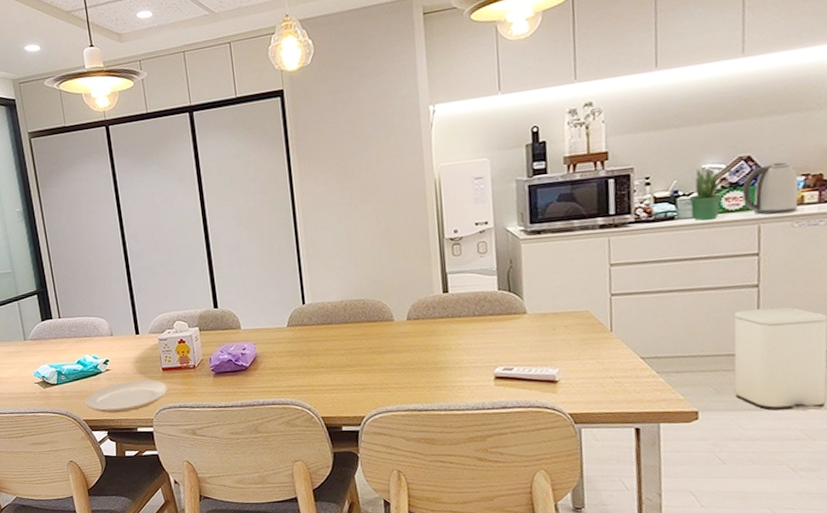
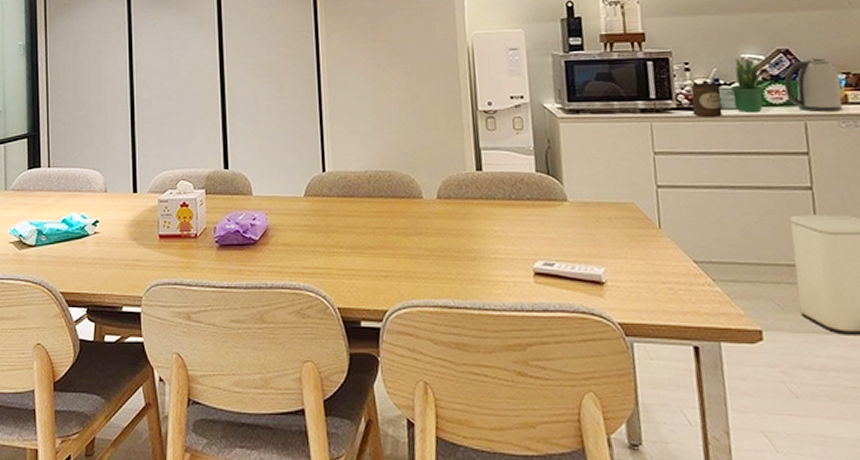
plate: present [85,380,168,413] -> none [65,247,163,286]
canister: none [649,192,679,228] -> present [691,80,723,117]

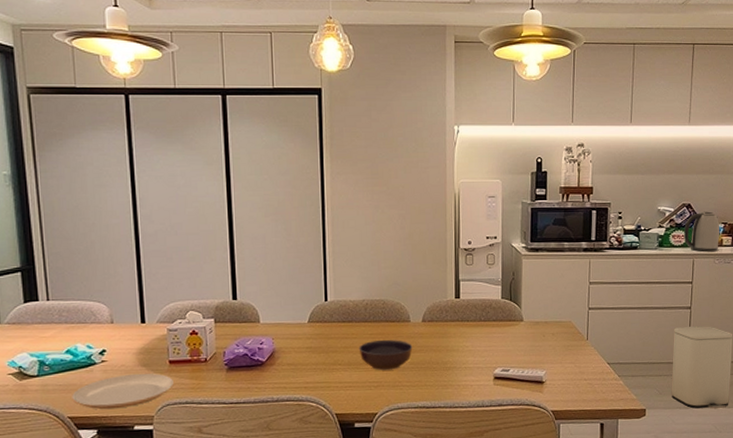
plate: none [65,247,163,286] -> present [72,373,174,410]
bowl: none [362,219,428,257] -> present [359,339,413,371]
canister: present [691,80,723,117] -> none [620,226,641,255]
planter: present [730,57,764,113] -> none [648,209,671,252]

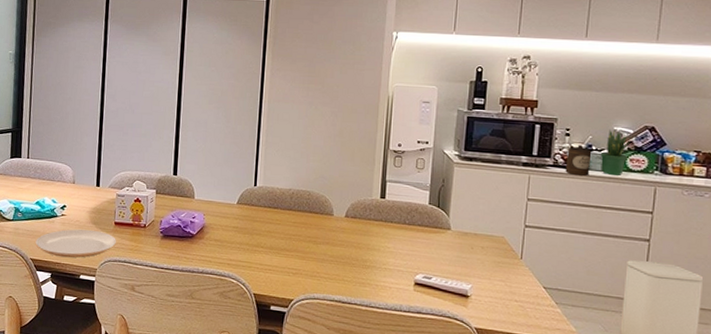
bowl: present [359,339,413,371] -> none [281,229,334,260]
canister: none [620,226,641,255] -> present [565,145,592,176]
planter: none [648,209,671,252] -> present [600,129,630,175]
kettle: present [684,211,720,253] -> none [645,136,692,183]

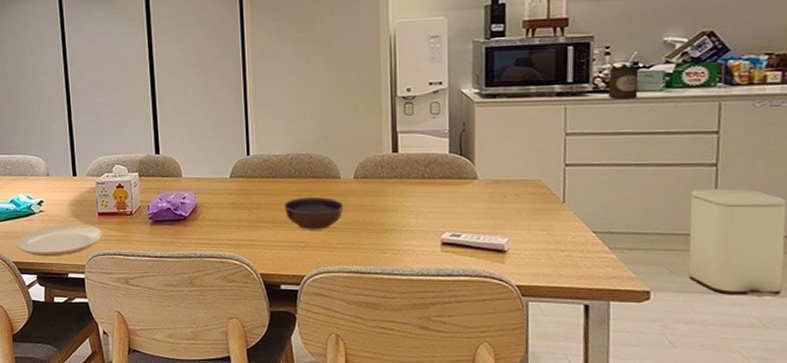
bowl: none [281,229,334,260] -> present [284,196,344,230]
planter: present [600,129,630,175] -> none [649,40,684,94]

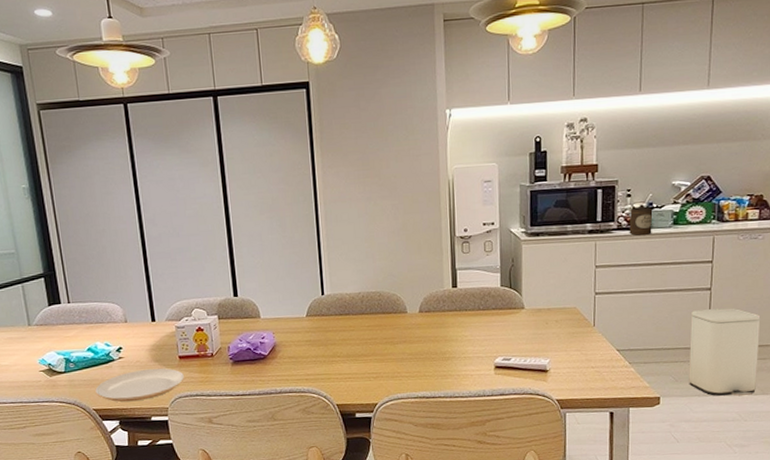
bowl: present [284,196,344,230] -> none [356,331,411,362]

